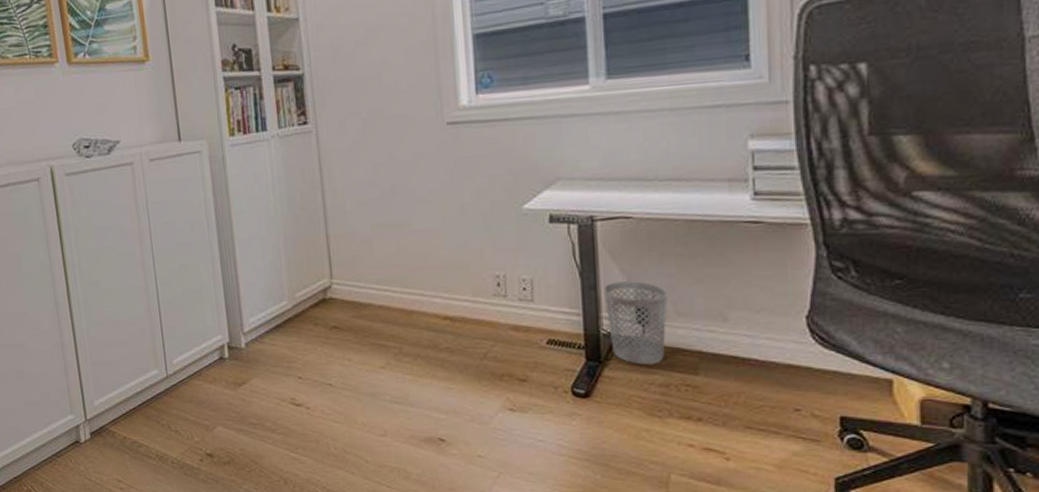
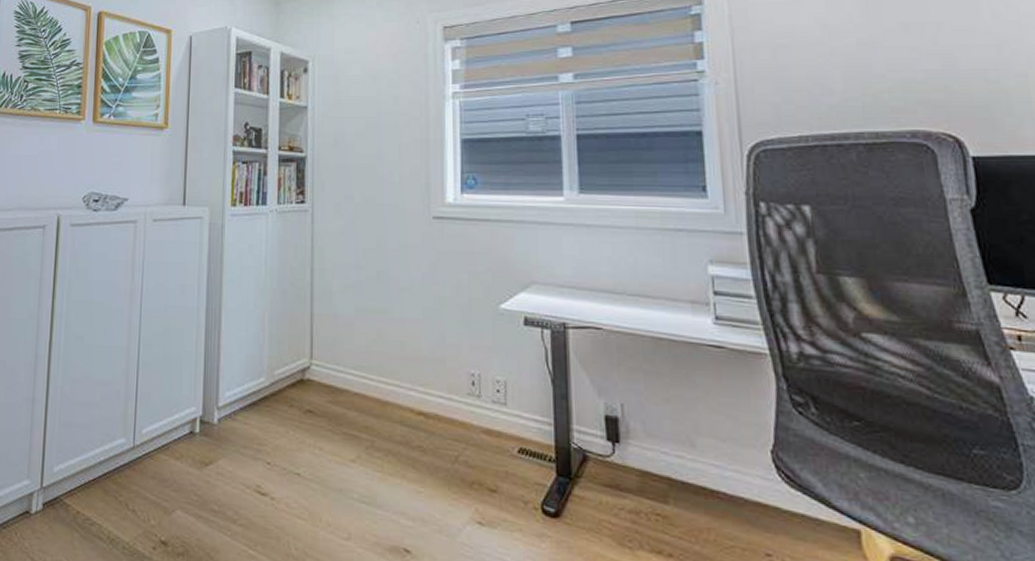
wastebasket: present [603,281,668,364] -> none [574,393,637,487]

